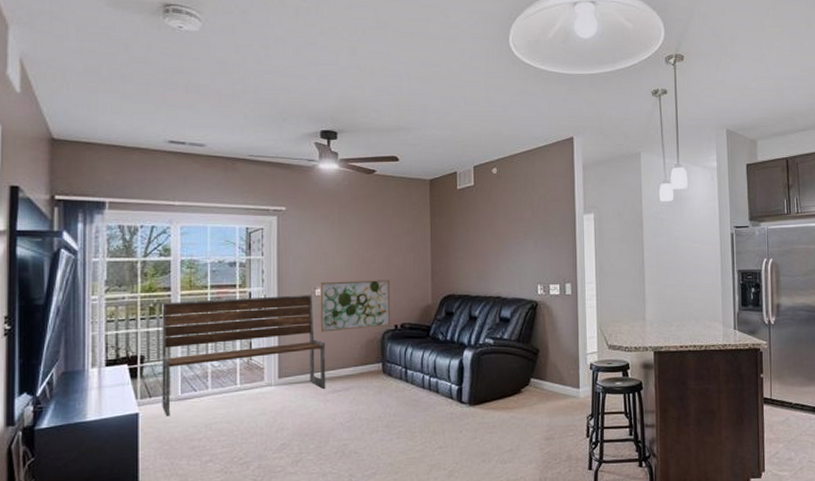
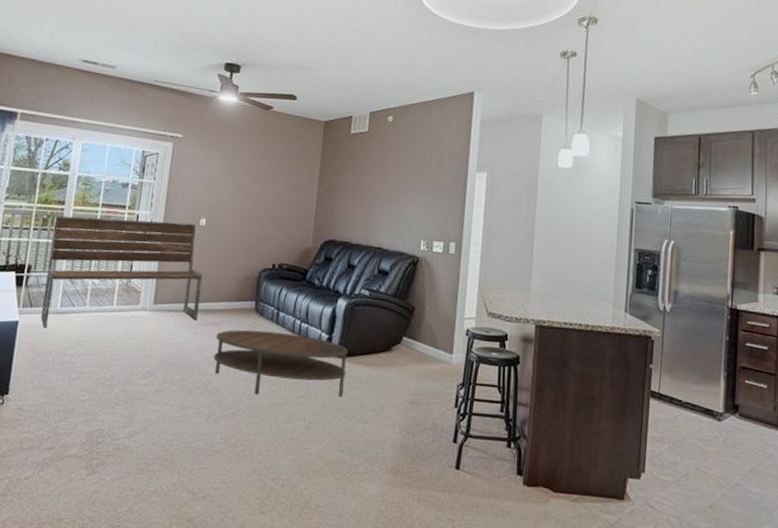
wall art: present [320,280,391,332] -> none [199,212,274,265]
coffee table: none [346,389,480,451] -> present [213,330,348,397]

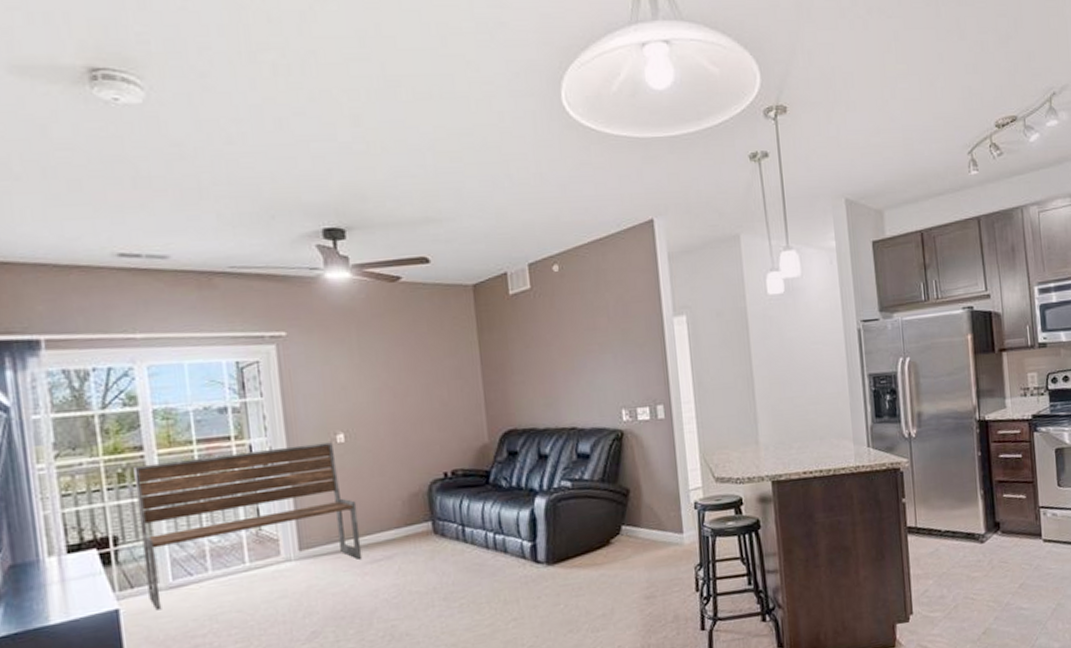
coffee table: present [213,330,348,397] -> none [390,548,563,629]

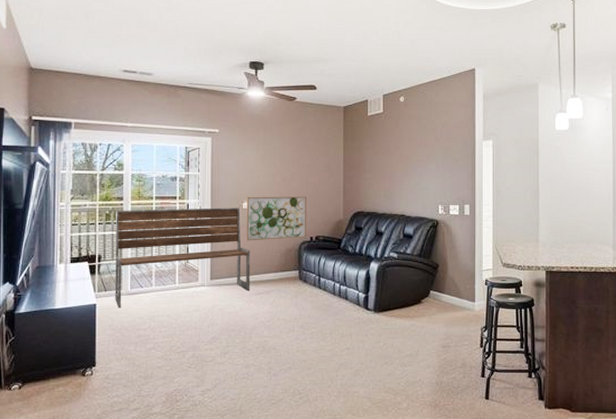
wall art: none [341,416,439,489] -> present [246,196,307,241]

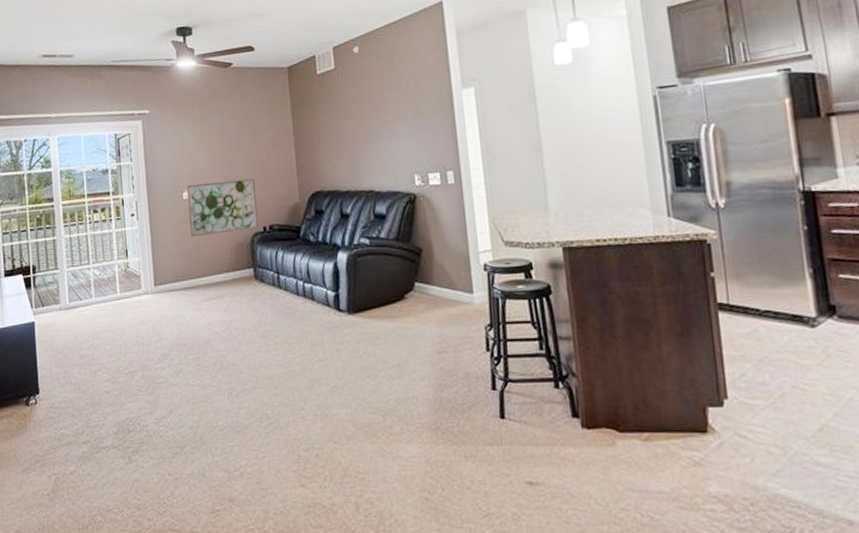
bench: present [115,207,251,308] -> none [47,198,200,325]

